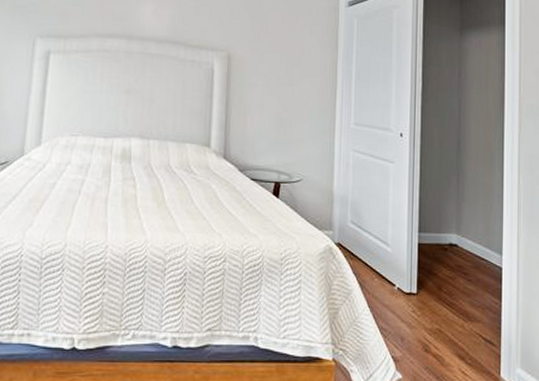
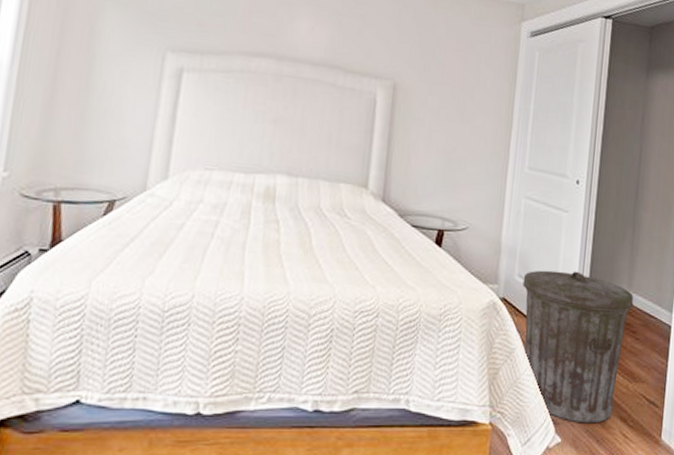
trash can: none [356,217,464,361] -> present [522,270,634,424]

